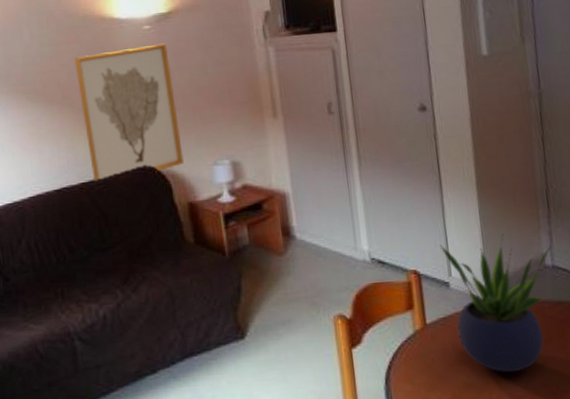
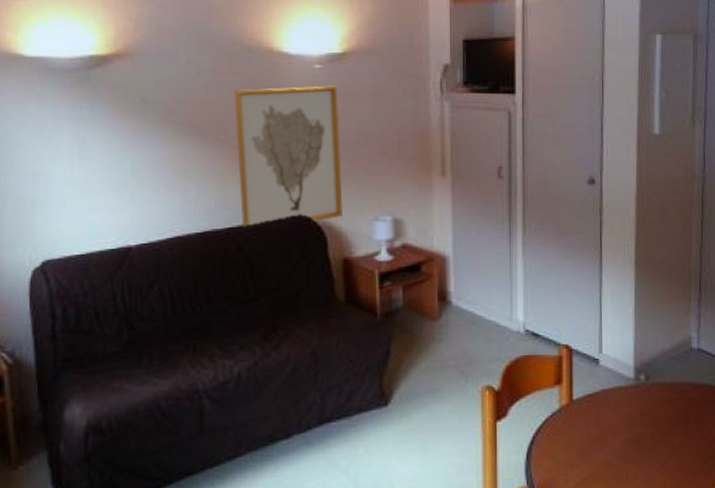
potted plant: present [439,234,552,372] -> none [593,314,700,452]

